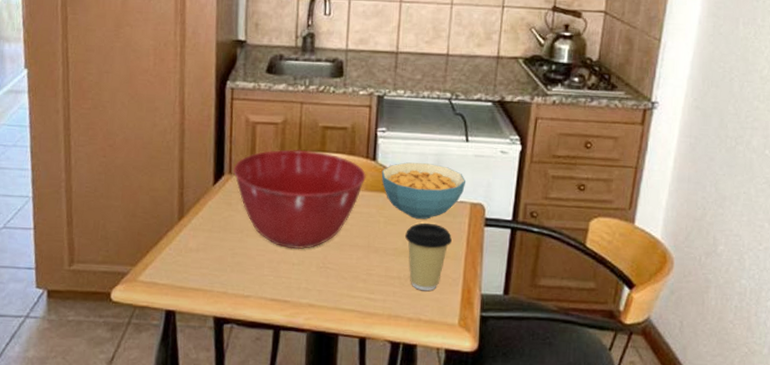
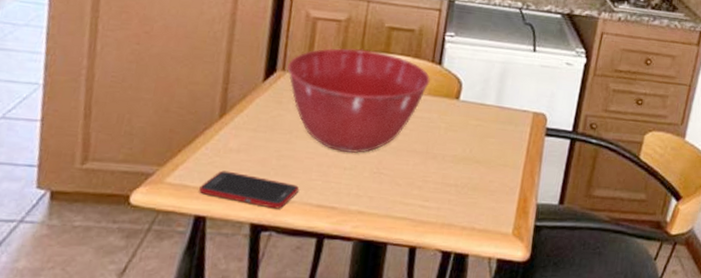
cell phone: none [167,268,253,303] -> present [199,170,299,209]
cereal bowl: present [381,162,466,219] -> none [446,68,531,127]
coffee cup: present [405,222,452,291] -> none [465,130,512,200]

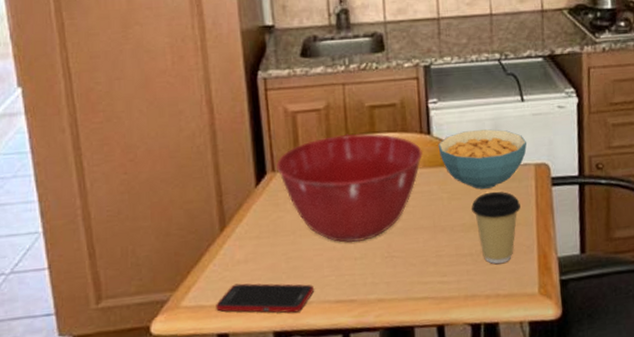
cereal bowl: none [446,68,531,127] -> present [438,129,527,189]
coffee cup: none [465,130,512,200] -> present [472,191,521,264]

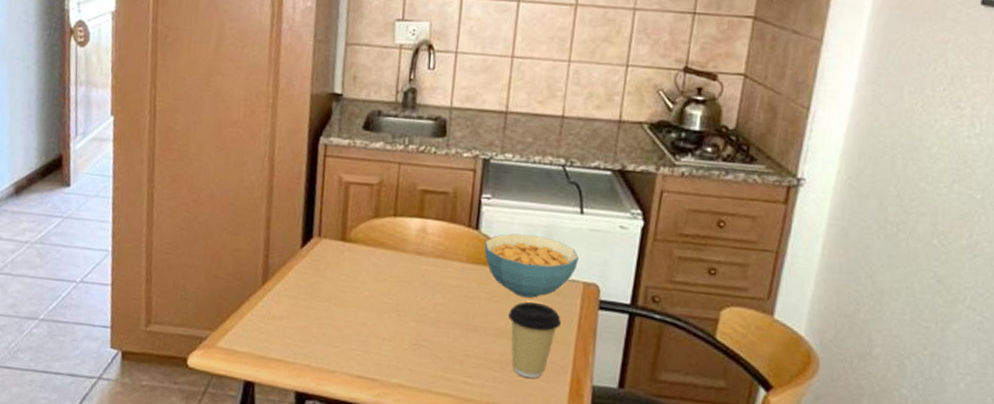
cell phone: present [216,283,314,313] -> none [247,337,339,378]
mixing bowl: present [276,133,424,243] -> none [323,213,468,324]

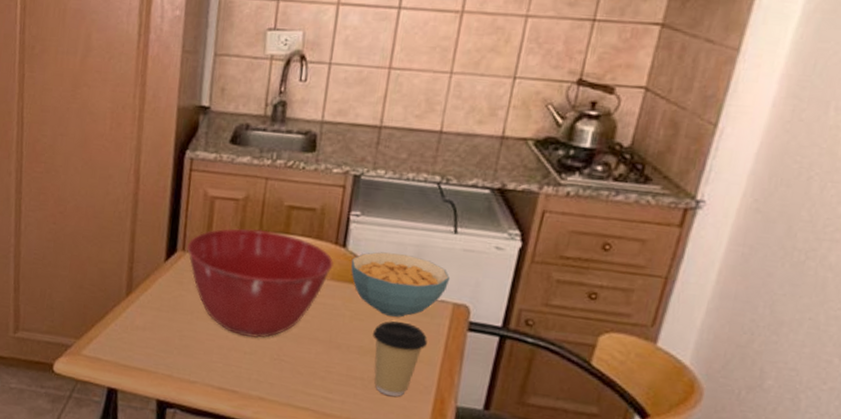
mixing bowl: none [323,213,468,324] -> present [187,228,334,338]

